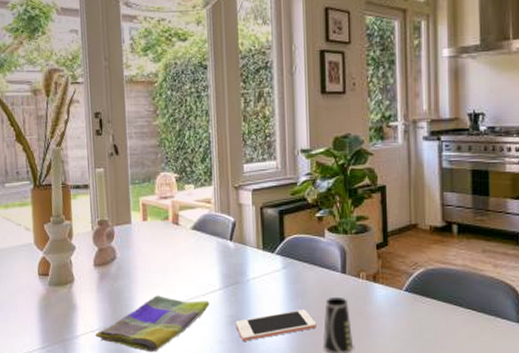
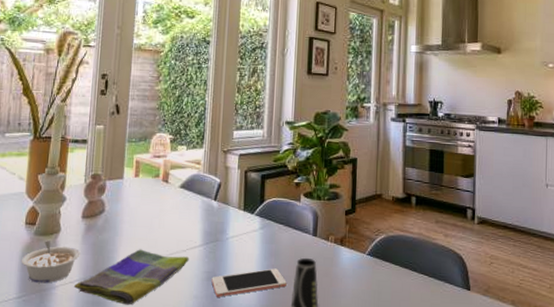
legume: none [39,290,97,333] -> present [21,239,80,283]

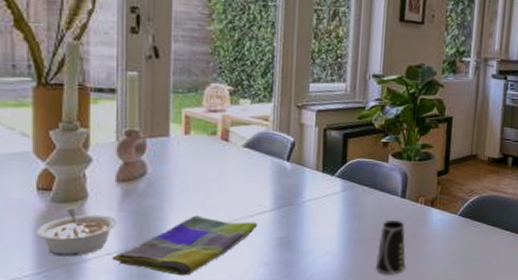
cell phone: present [211,268,287,297] -> none [285,232,371,263]

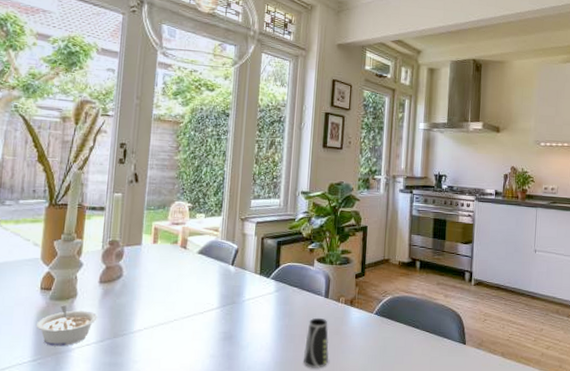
dish towel: present [112,215,258,276] -> none [91,312,207,365]

